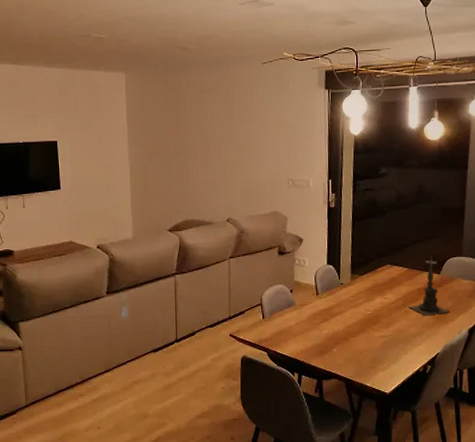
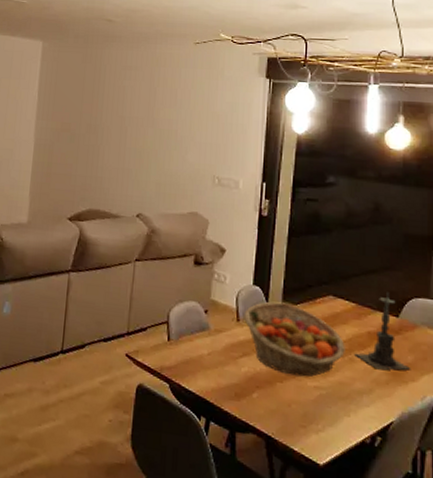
fruit basket: none [322,275,401,330] -> present [244,301,345,377]

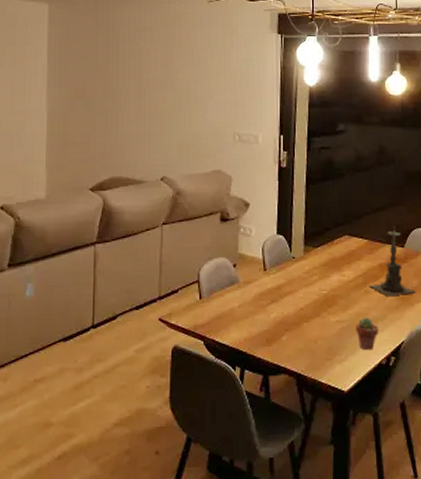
fruit basket: present [244,301,345,377] -> none [270,247,361,314]
potted succulent: none [336,387,363,426] -> present [356,317,379,351]

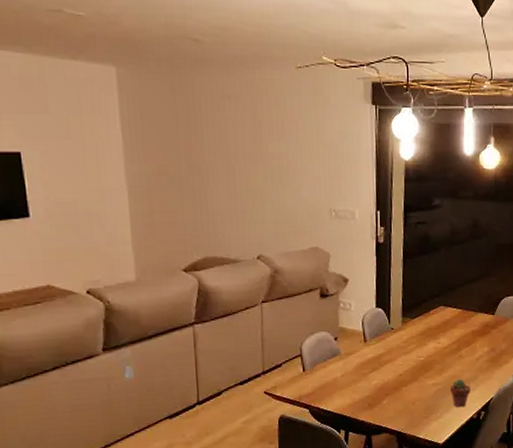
candle holder: present [369,226,416,297] -> none [462,295,505,360]

